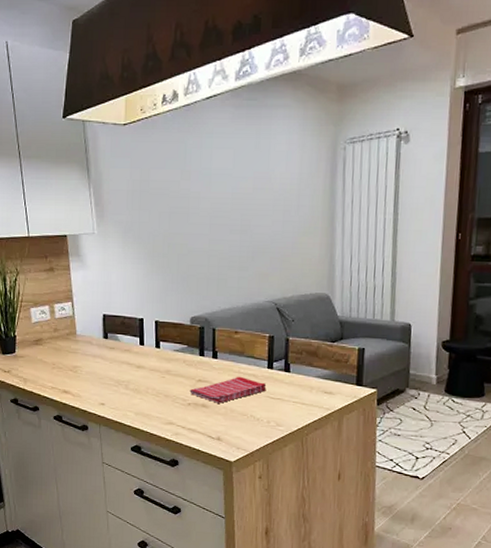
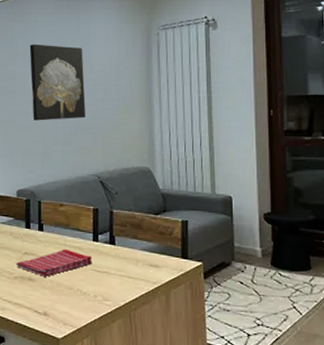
wall art: none [204,158,264,244] -> present [29,43,86,121]

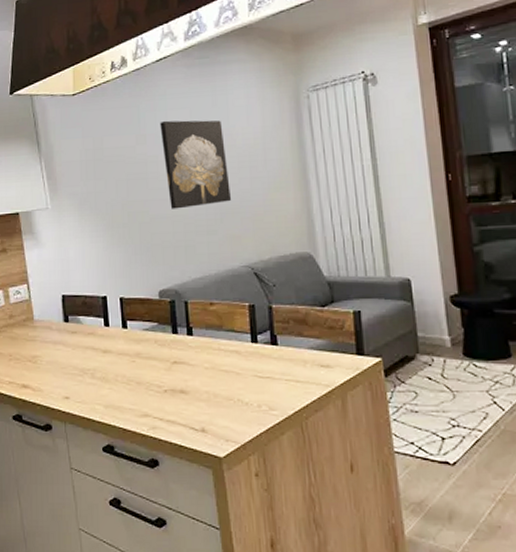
dish towel: present [16,248,93,277] -> none [164,354,253,388]

